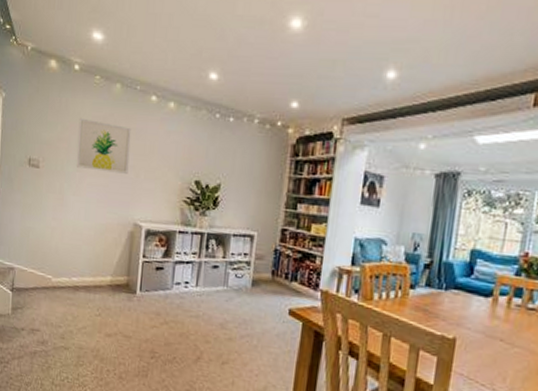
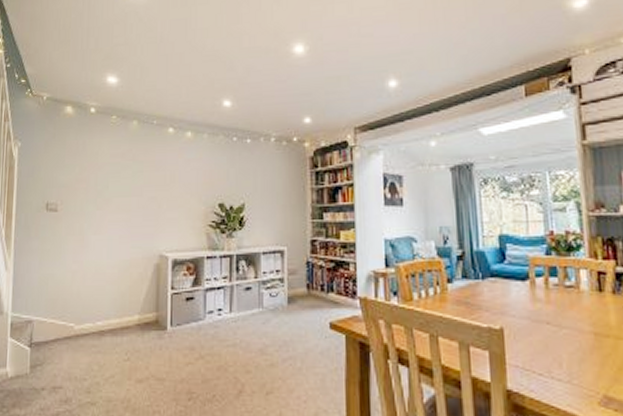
wall art: present [77,117,132,174] -> none [96,157,151,207]

